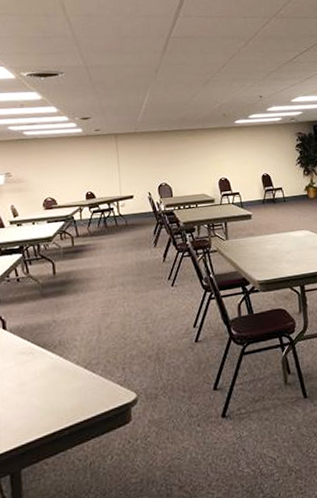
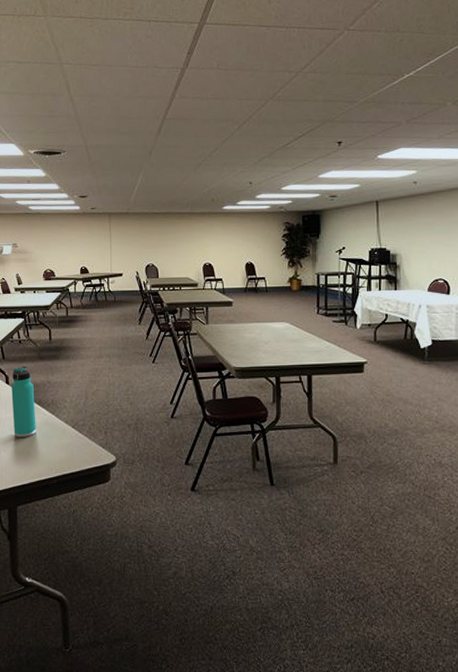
thermos bottle: none [9,306,42,389] -> present [11,366,36,437]

